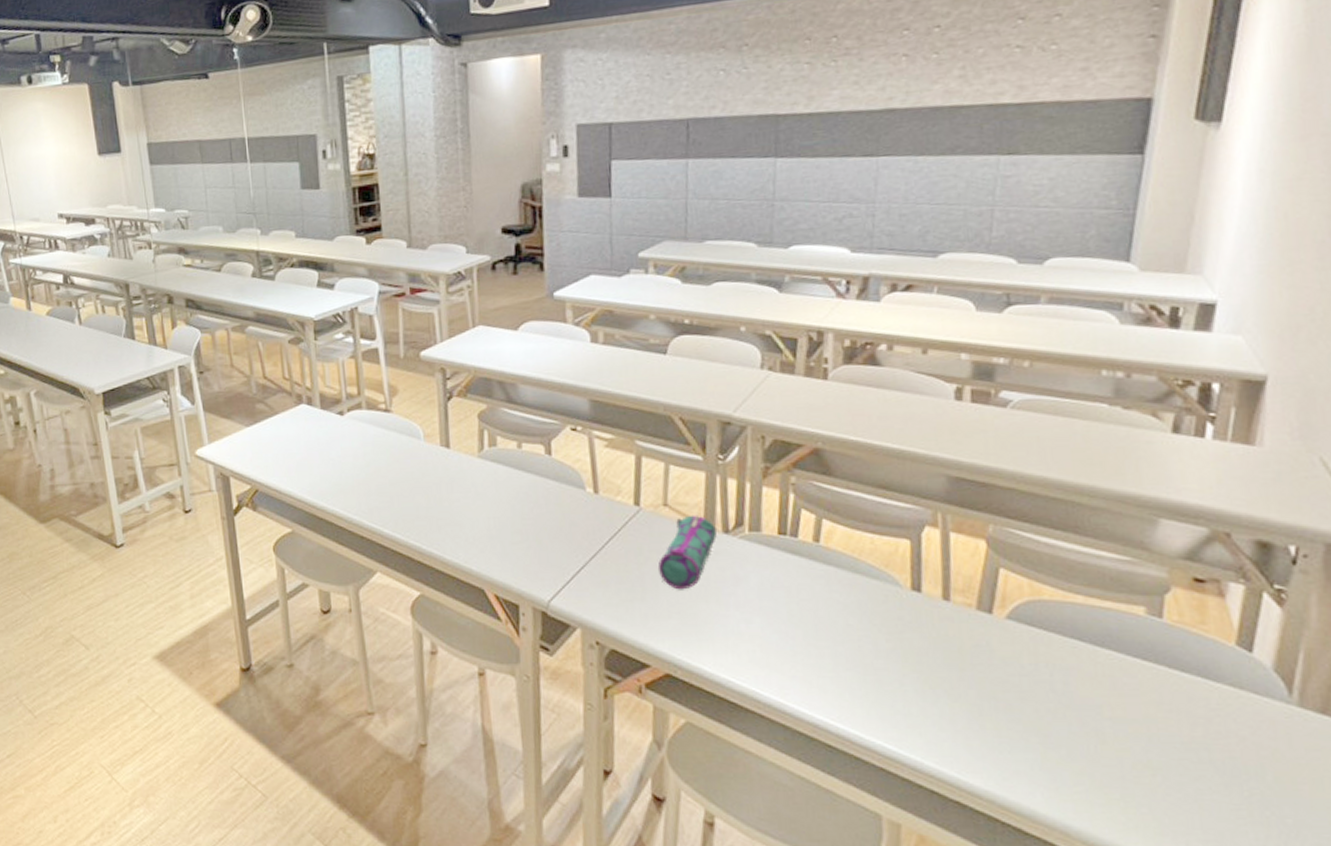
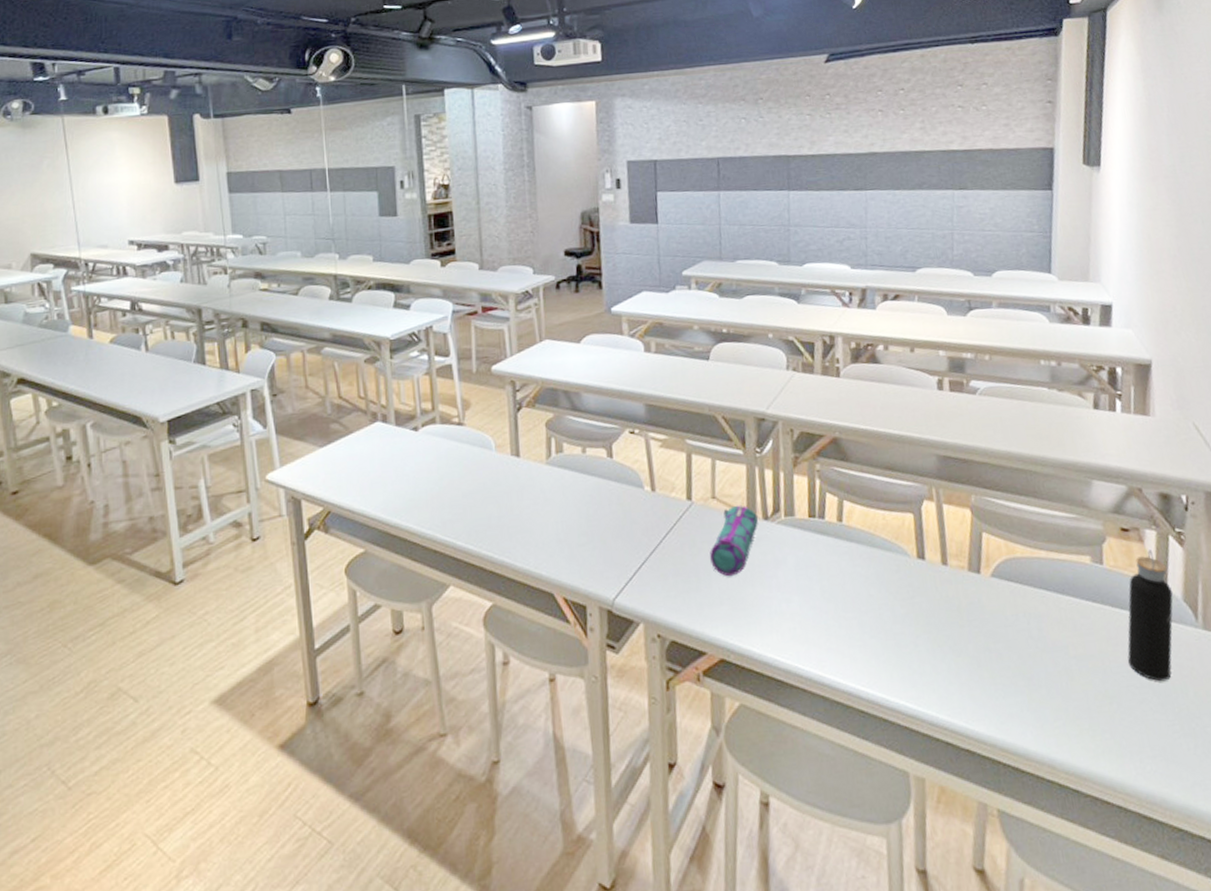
water bottle: none [1183,606,1259,760] -> present [1127,549,1173,682]

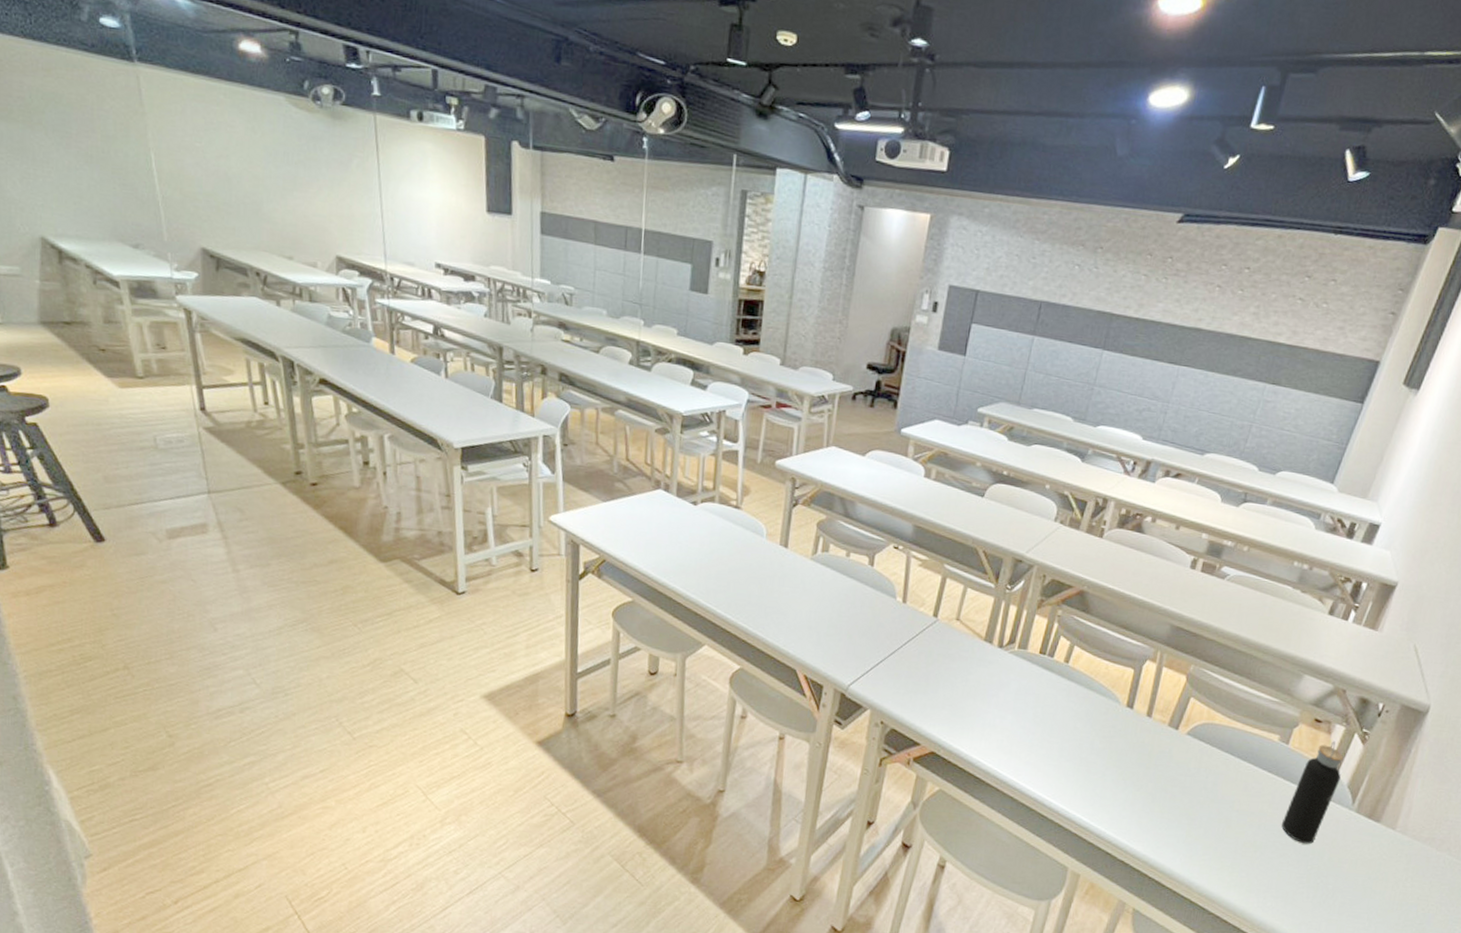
pencil case: present [710,504,758,577] -> none [942,630,993,688]

